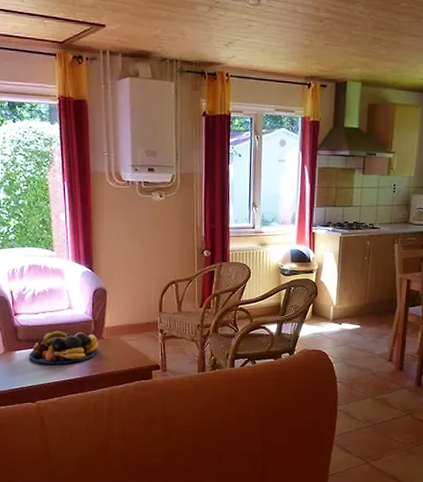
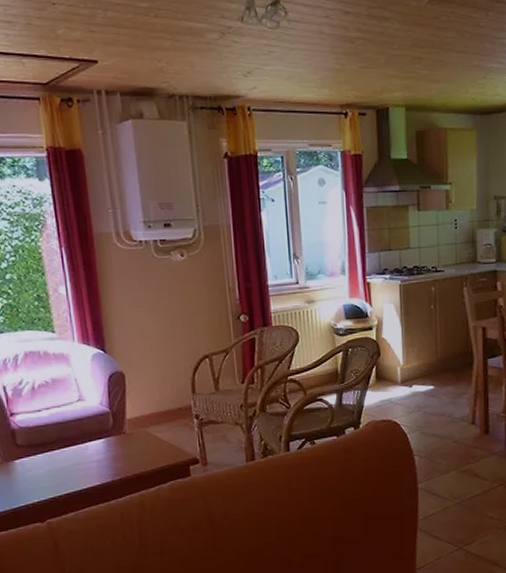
fruit bowl: present [28,330,98,365] -> none [31,428,120,473]

